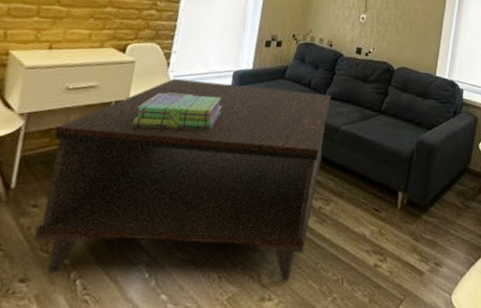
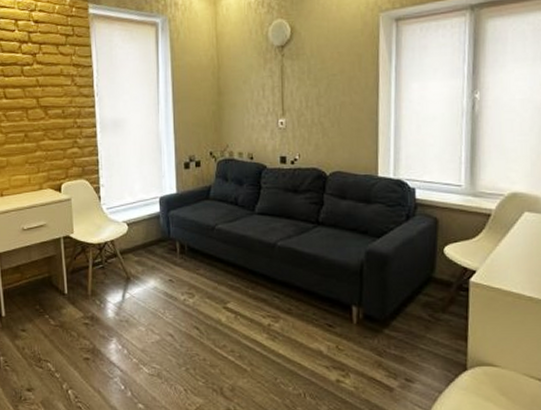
coffee table: present [34,78,332,281] -> none [23,210,263,394]
stack of books: present [132,93,222,130] -> none [82,224,156,259]

